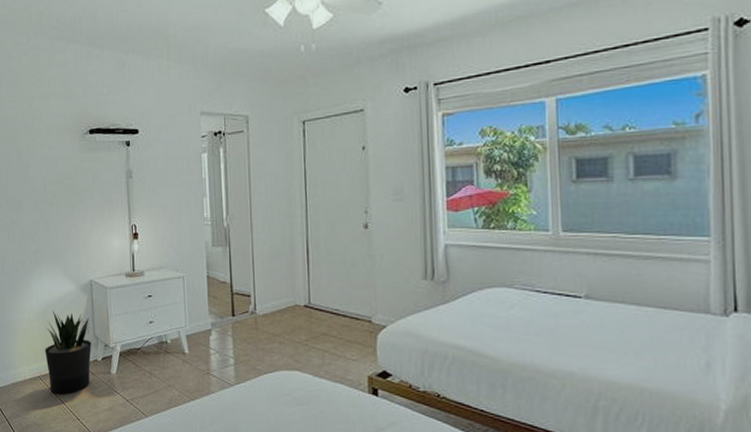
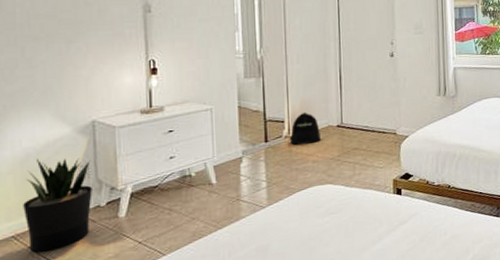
backpack: none [255,287,287,324] -> present [289,112,321,146]

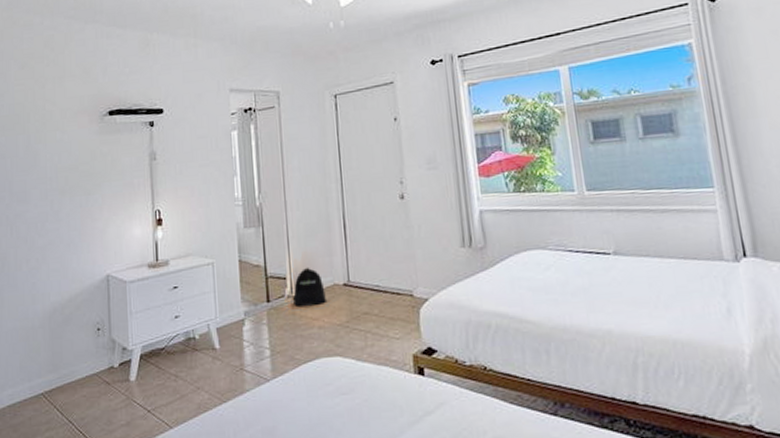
planter: present [23,158,93,252] -> none [50,314,107,413]

